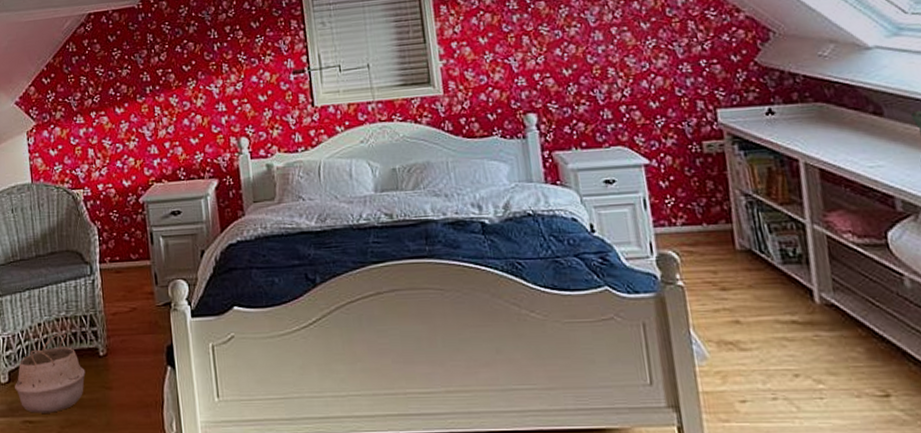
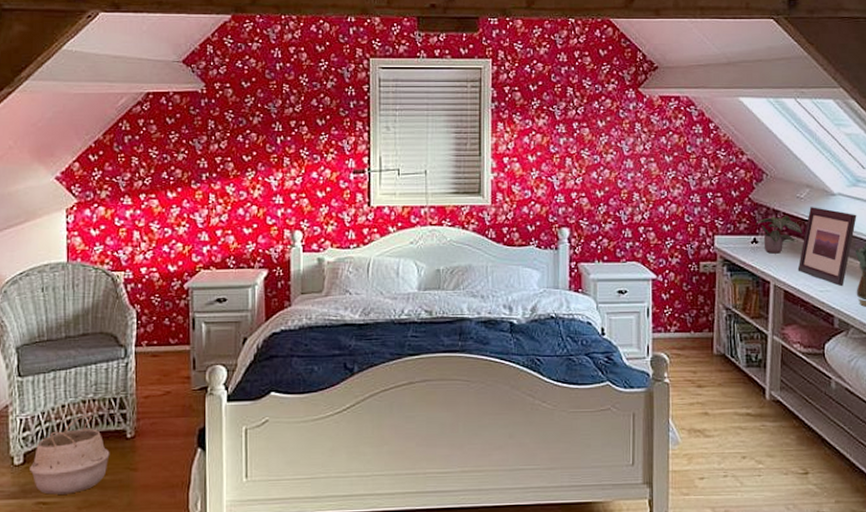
potted plant: none [768,79,834,126] -> present [755,216,802,254]
picture frame: none [833,65,907,160] -> present [797,207,857,287]

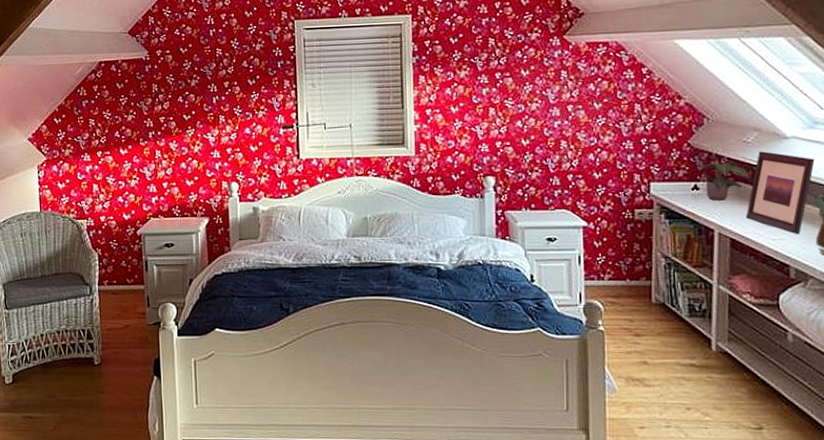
woven basket: present [30,415,110,495] -> none [18,344,81,411]

